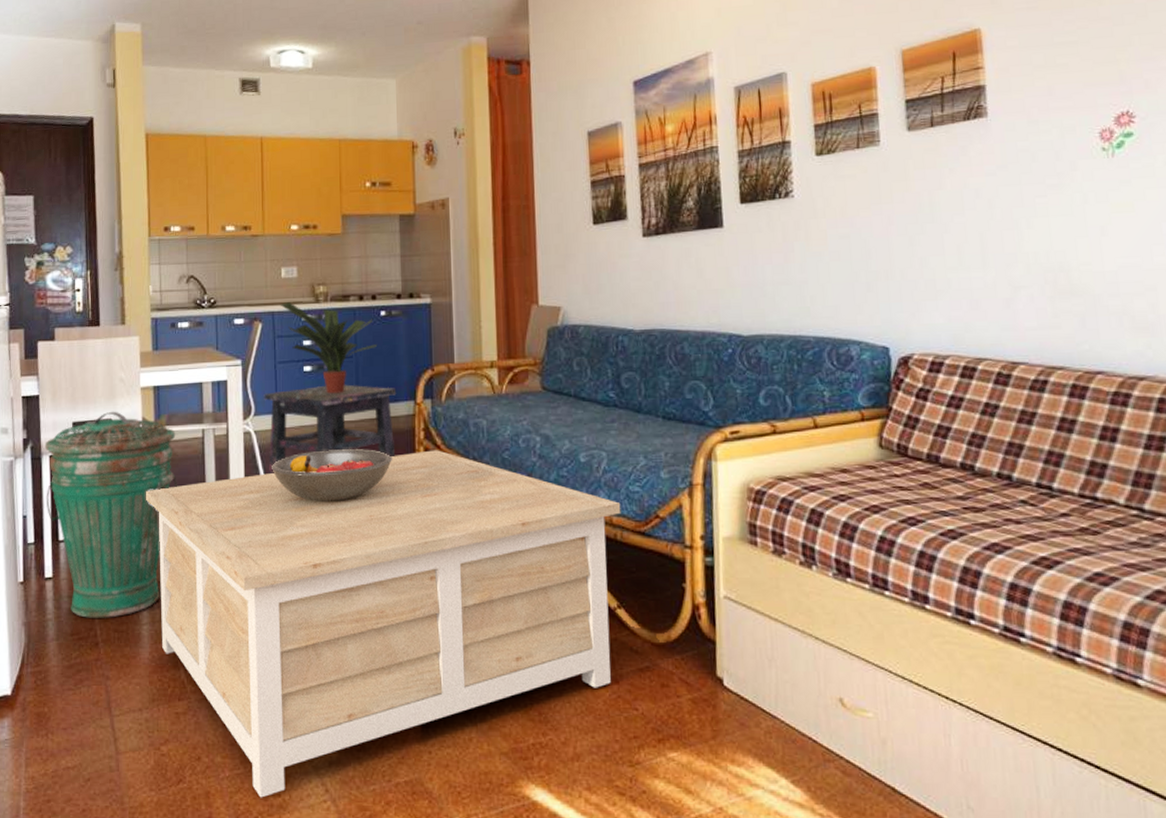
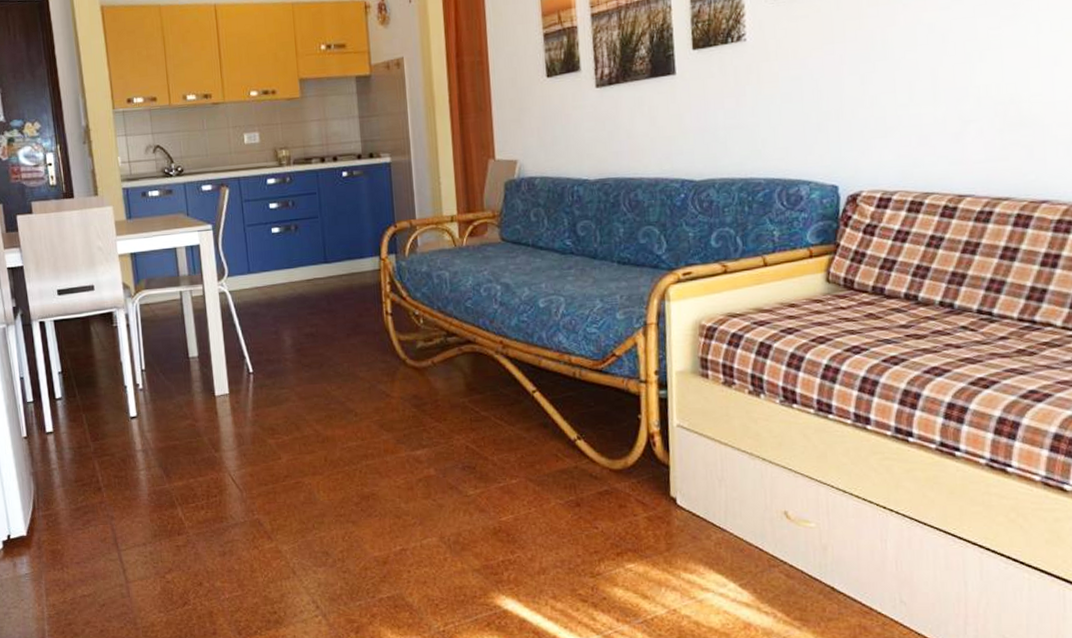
trash can: present [45,411,177,618] -> none [34,278,161,466]
coffee table: present [145,450,621,798] -> none [131,301,580,615]
side table: present [264,384,397,475] -> none [235,243,364,331]
fruit bowl: present [270,449,392,502] -> none [247,303,361,354]
potted plant: present [280,302,378,394] -> none [245,167,341,253]

